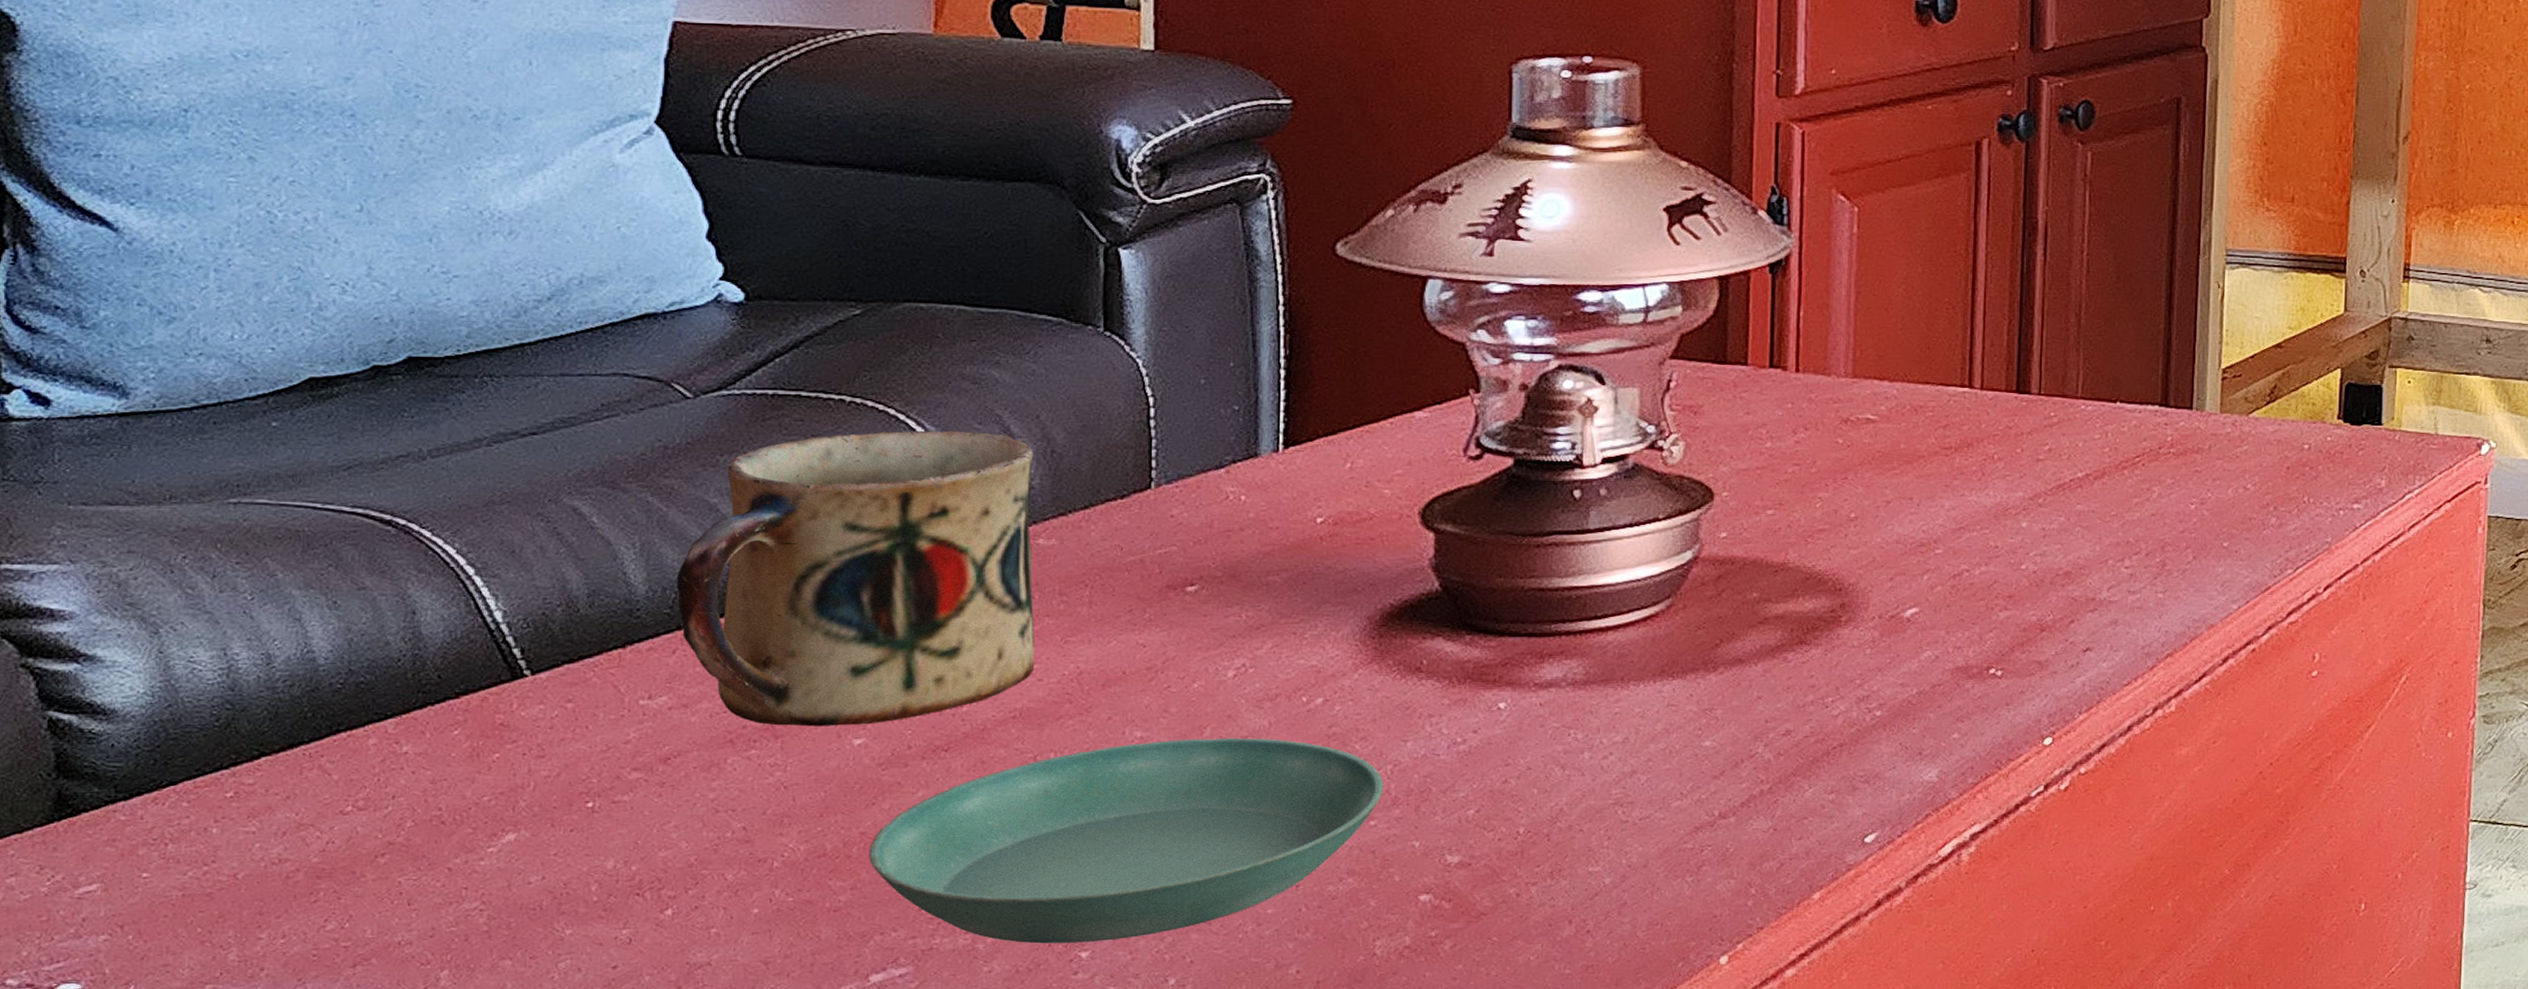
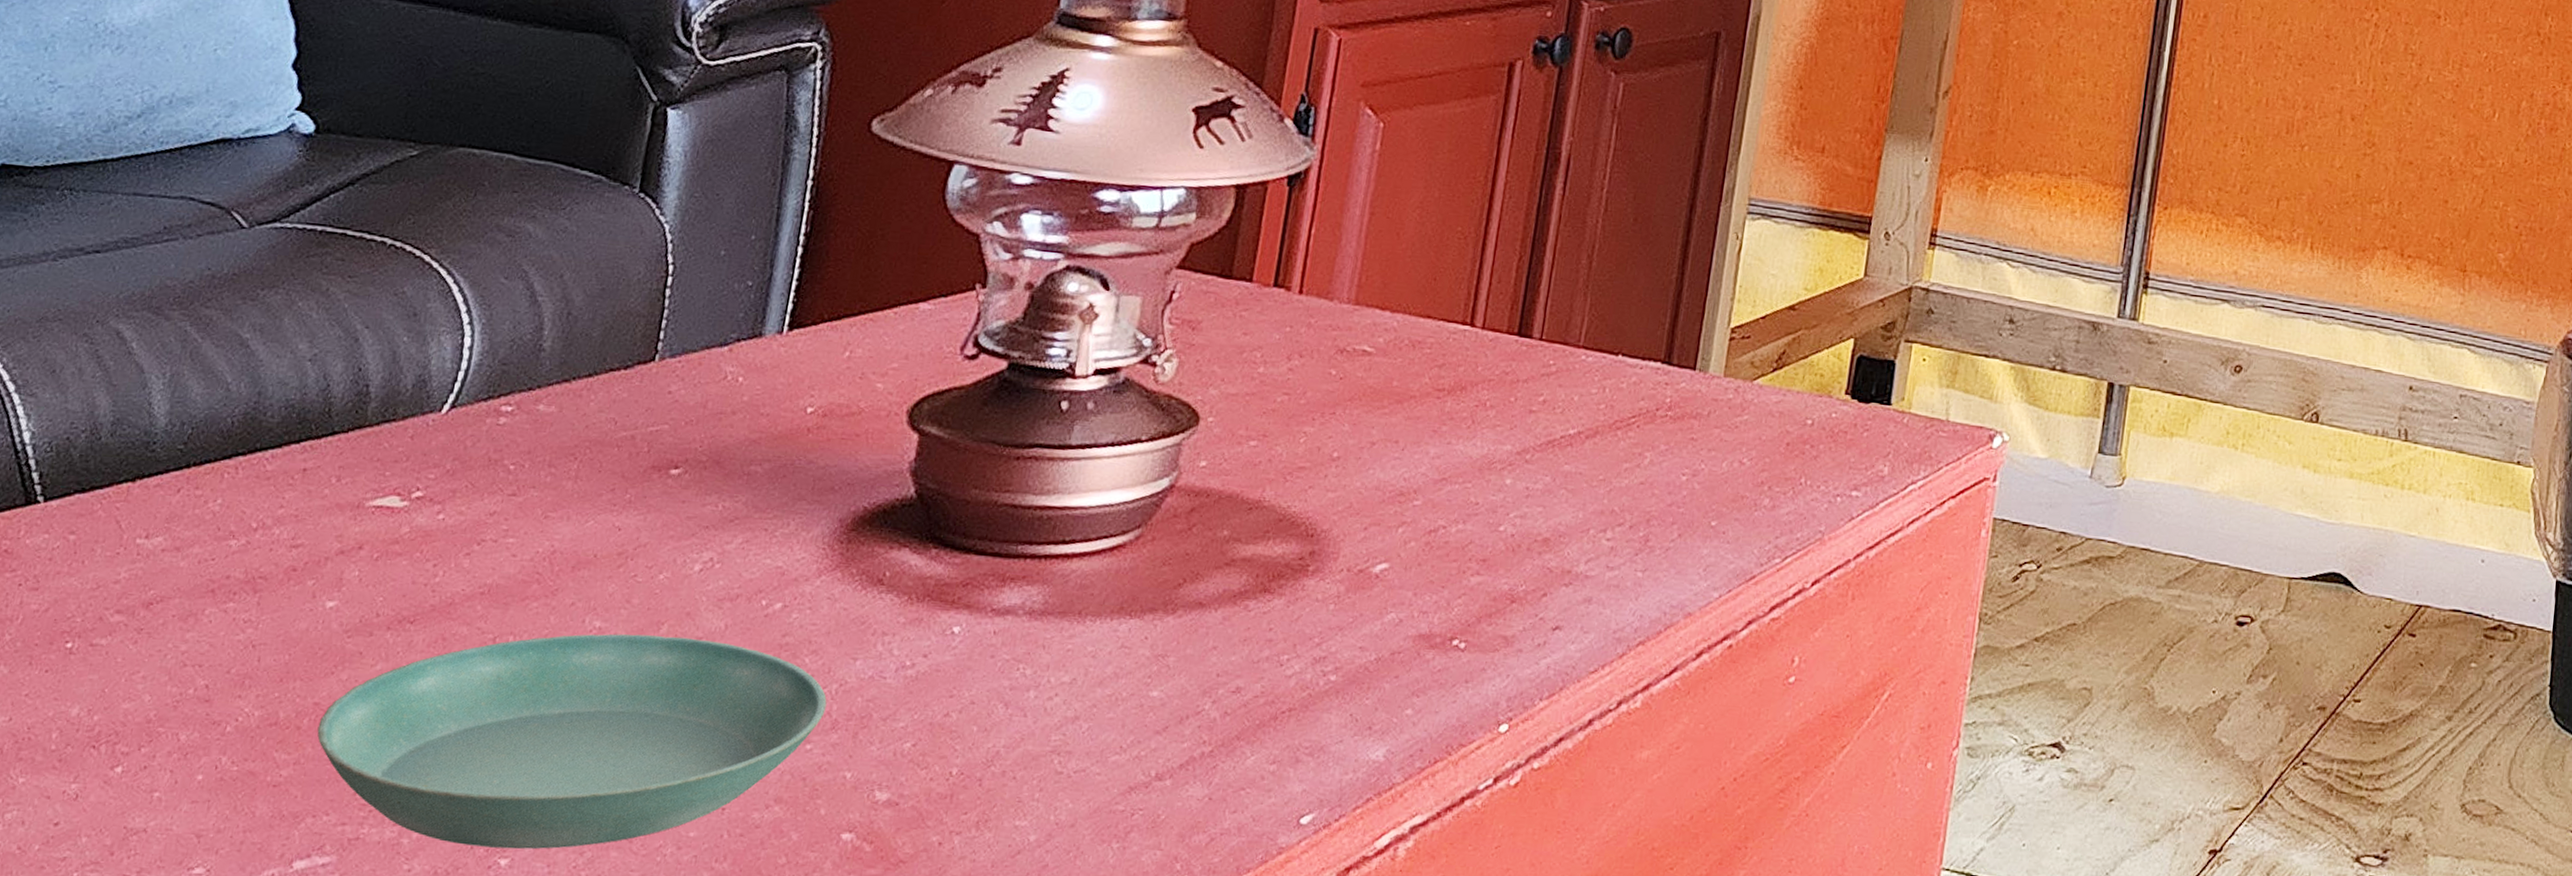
mug: present [676,430,1035,727] -> none [189,277,551,587]

